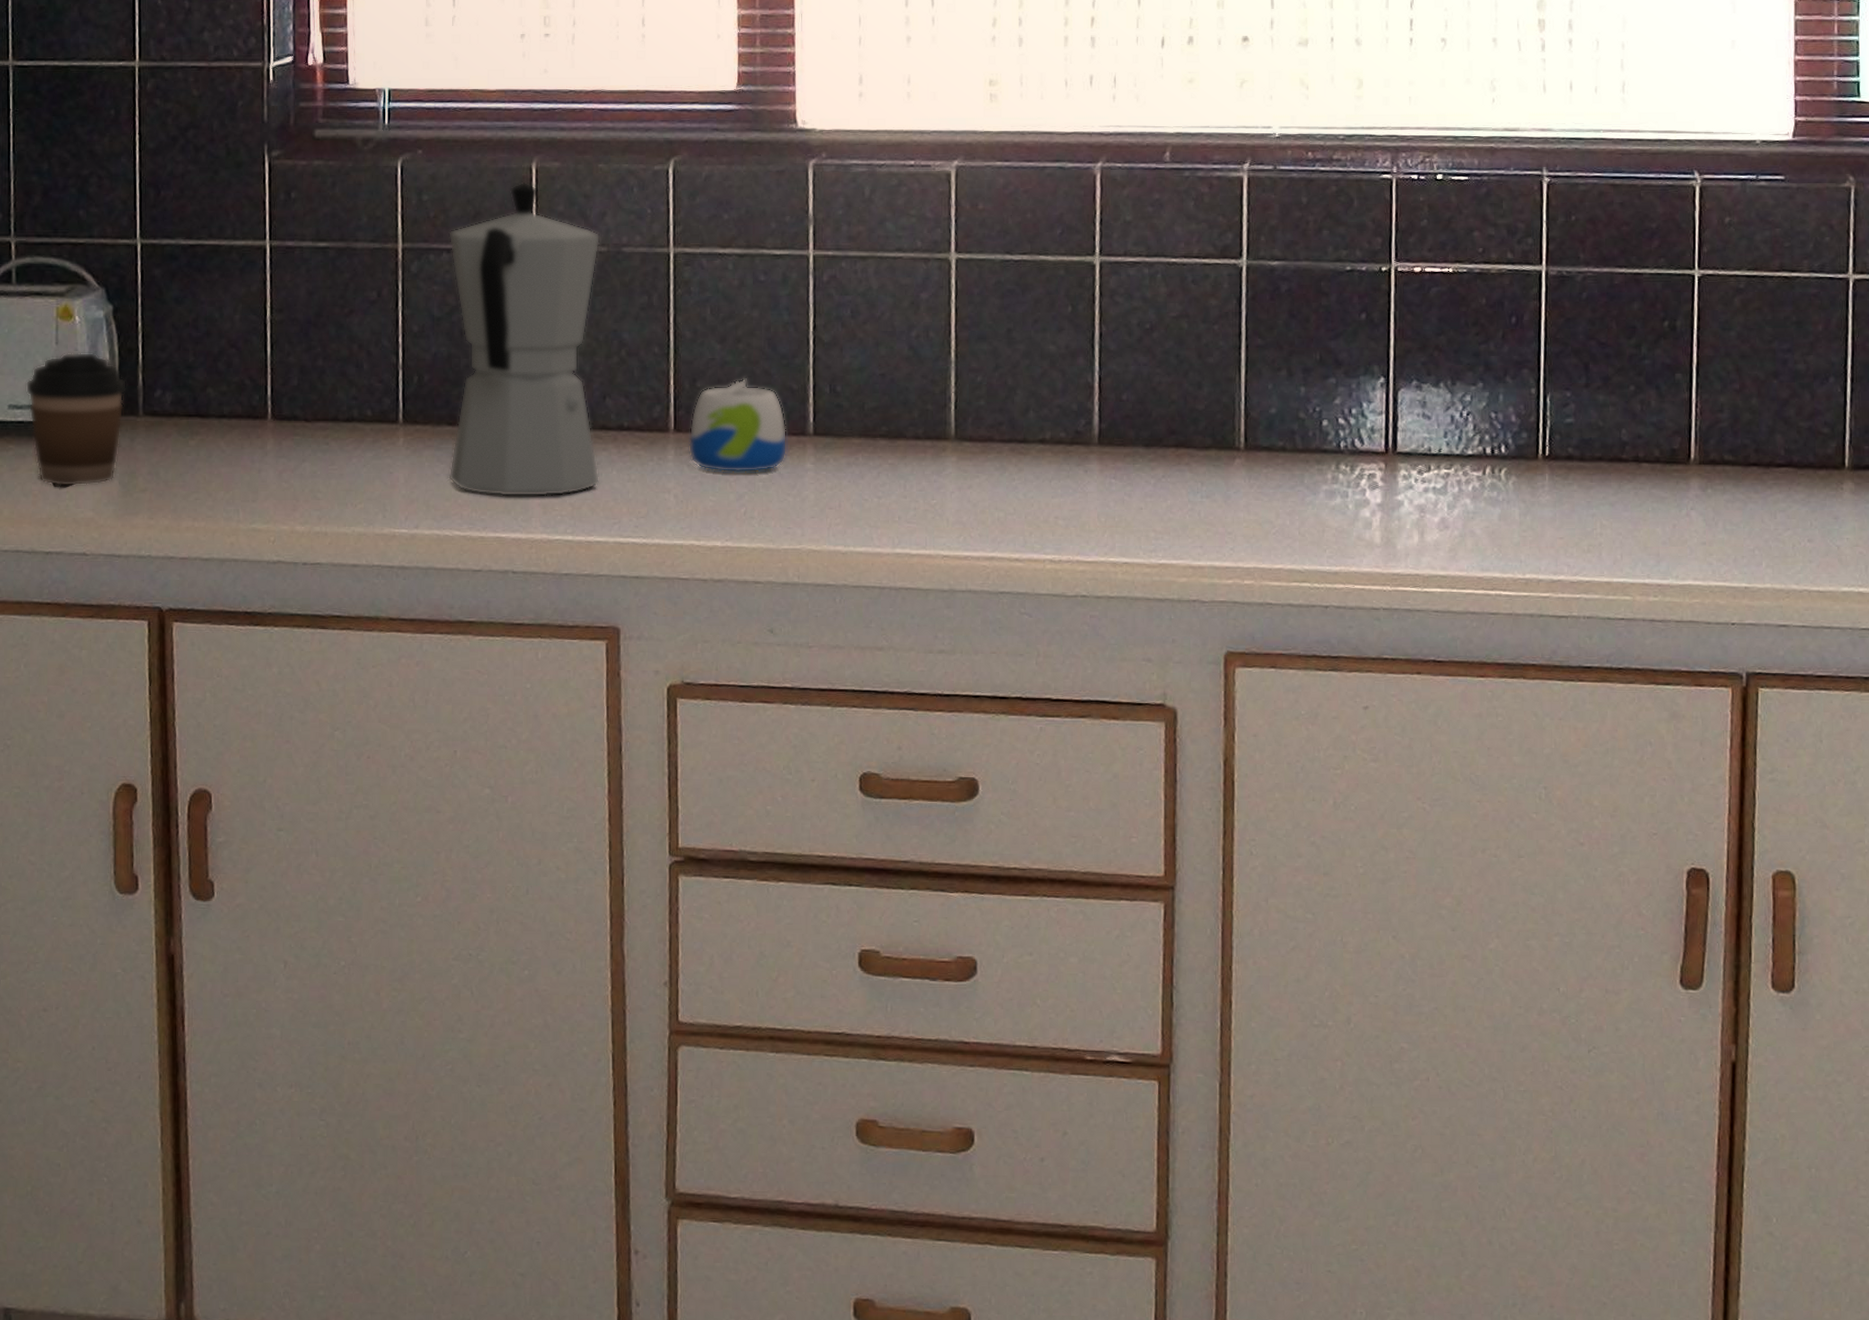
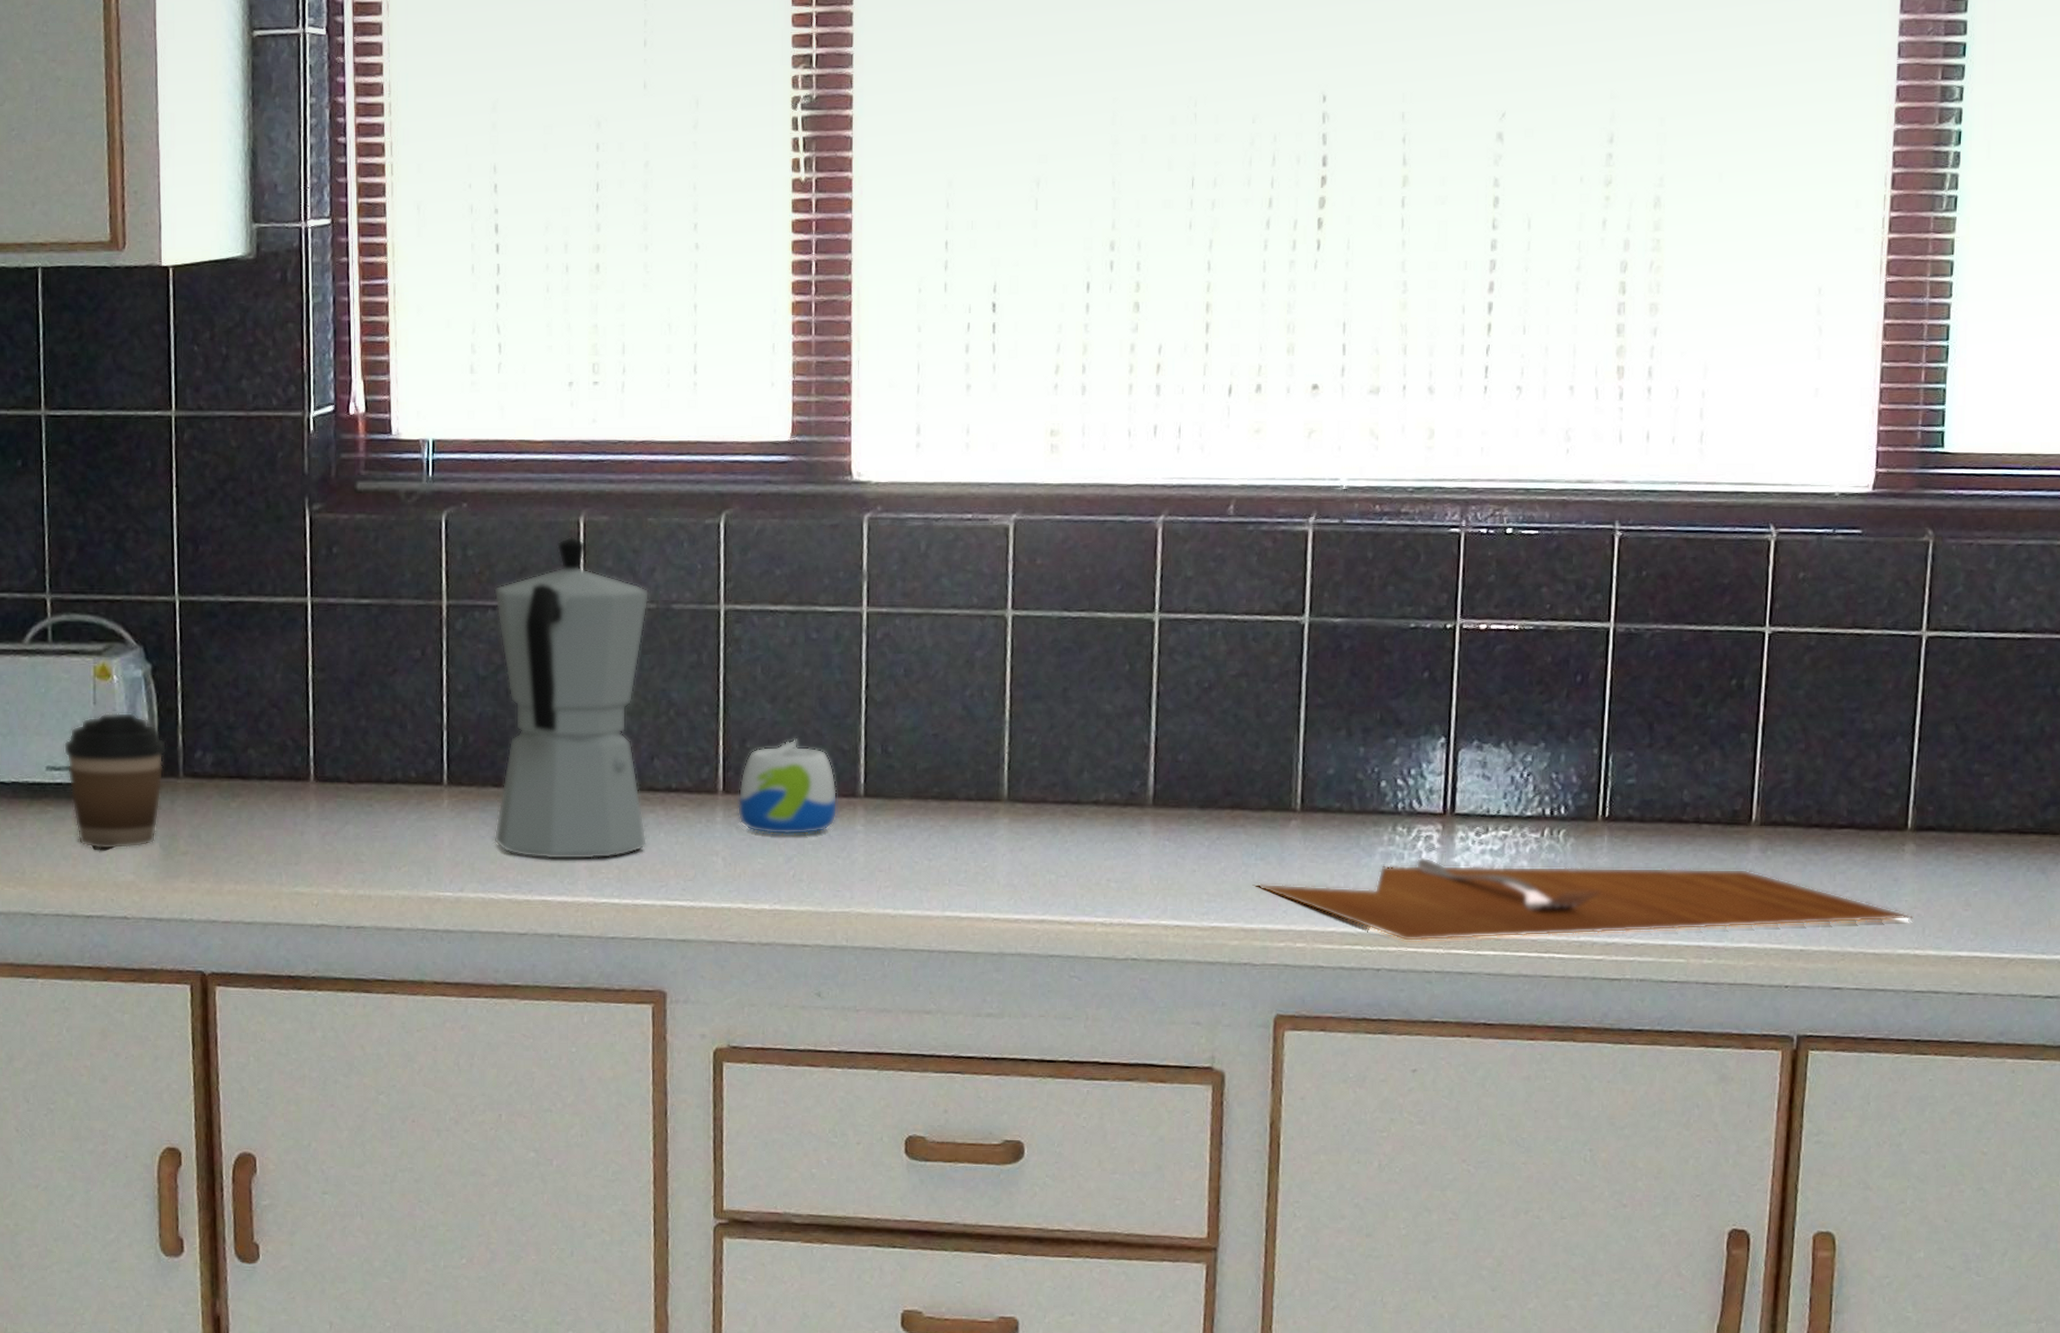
cutting board: none [1199,495,1855,579] -> present [1252,857,1913,942]

